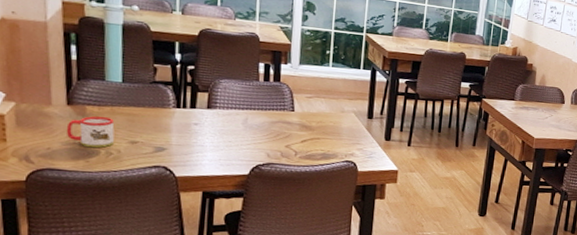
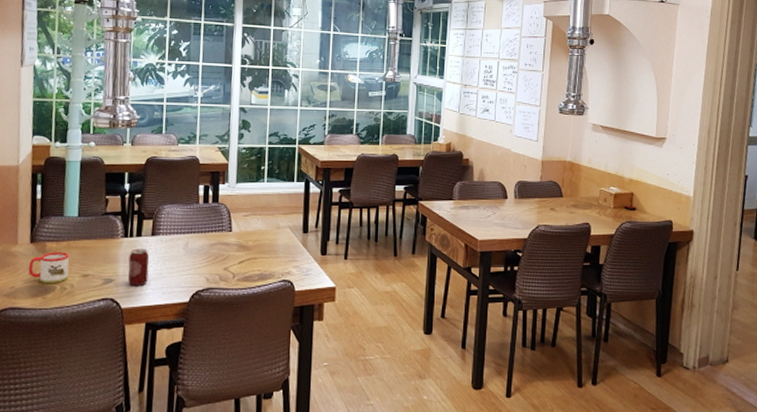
beverage can: none [181,120,205,157] -> present [127,248,149,287]

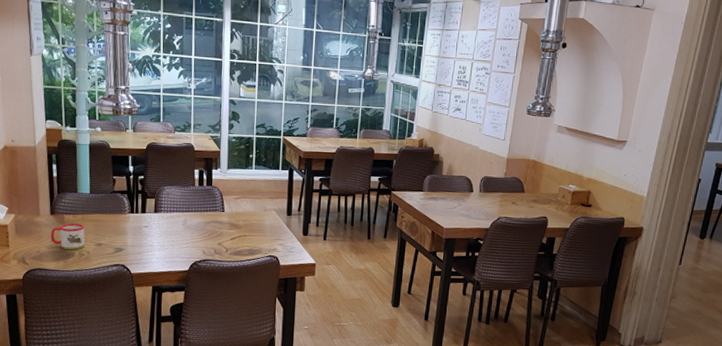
beverage can: present [127,248,149,287] -> none [135,223,153,256]

